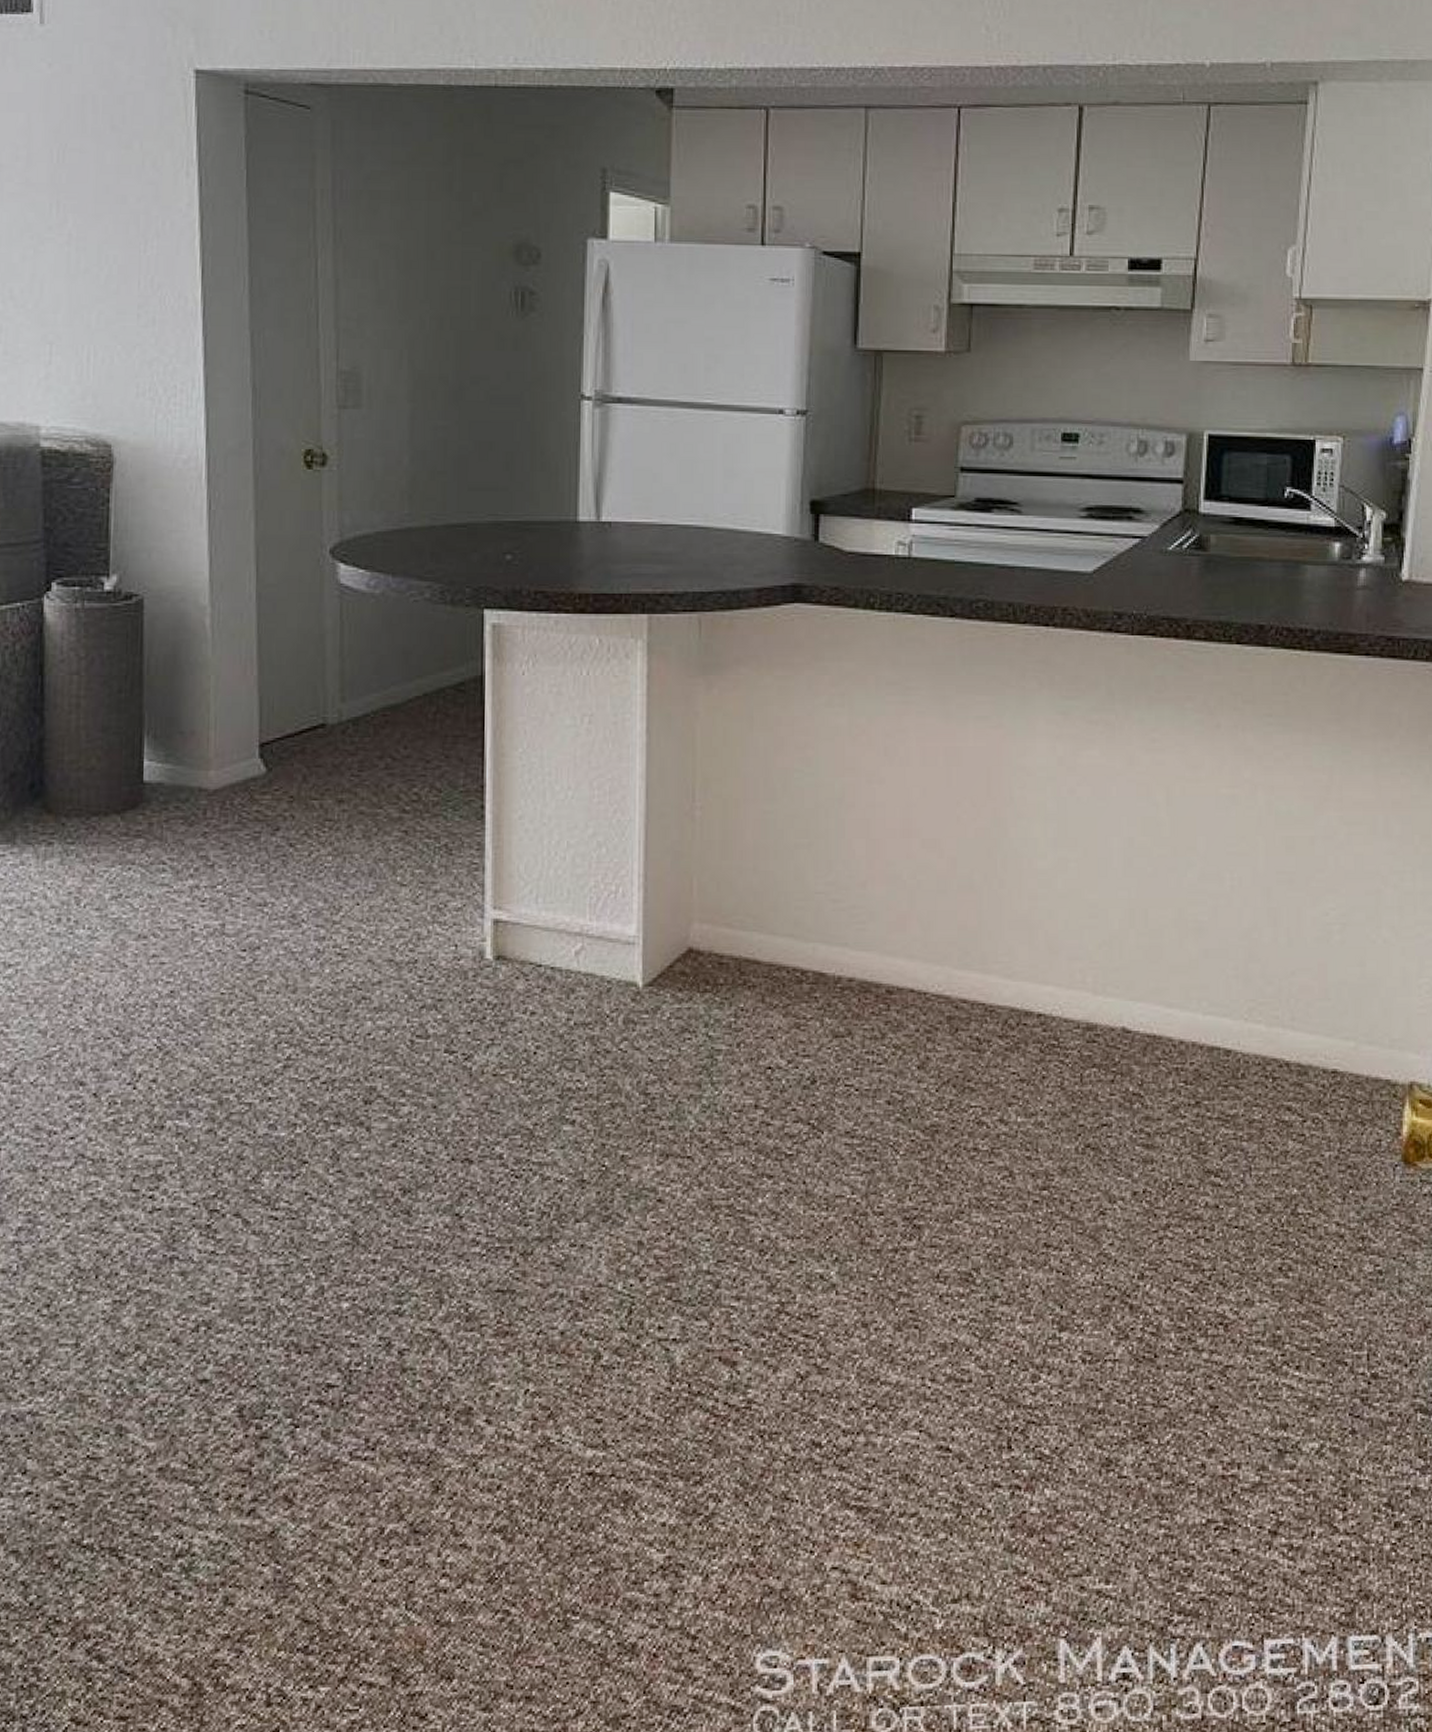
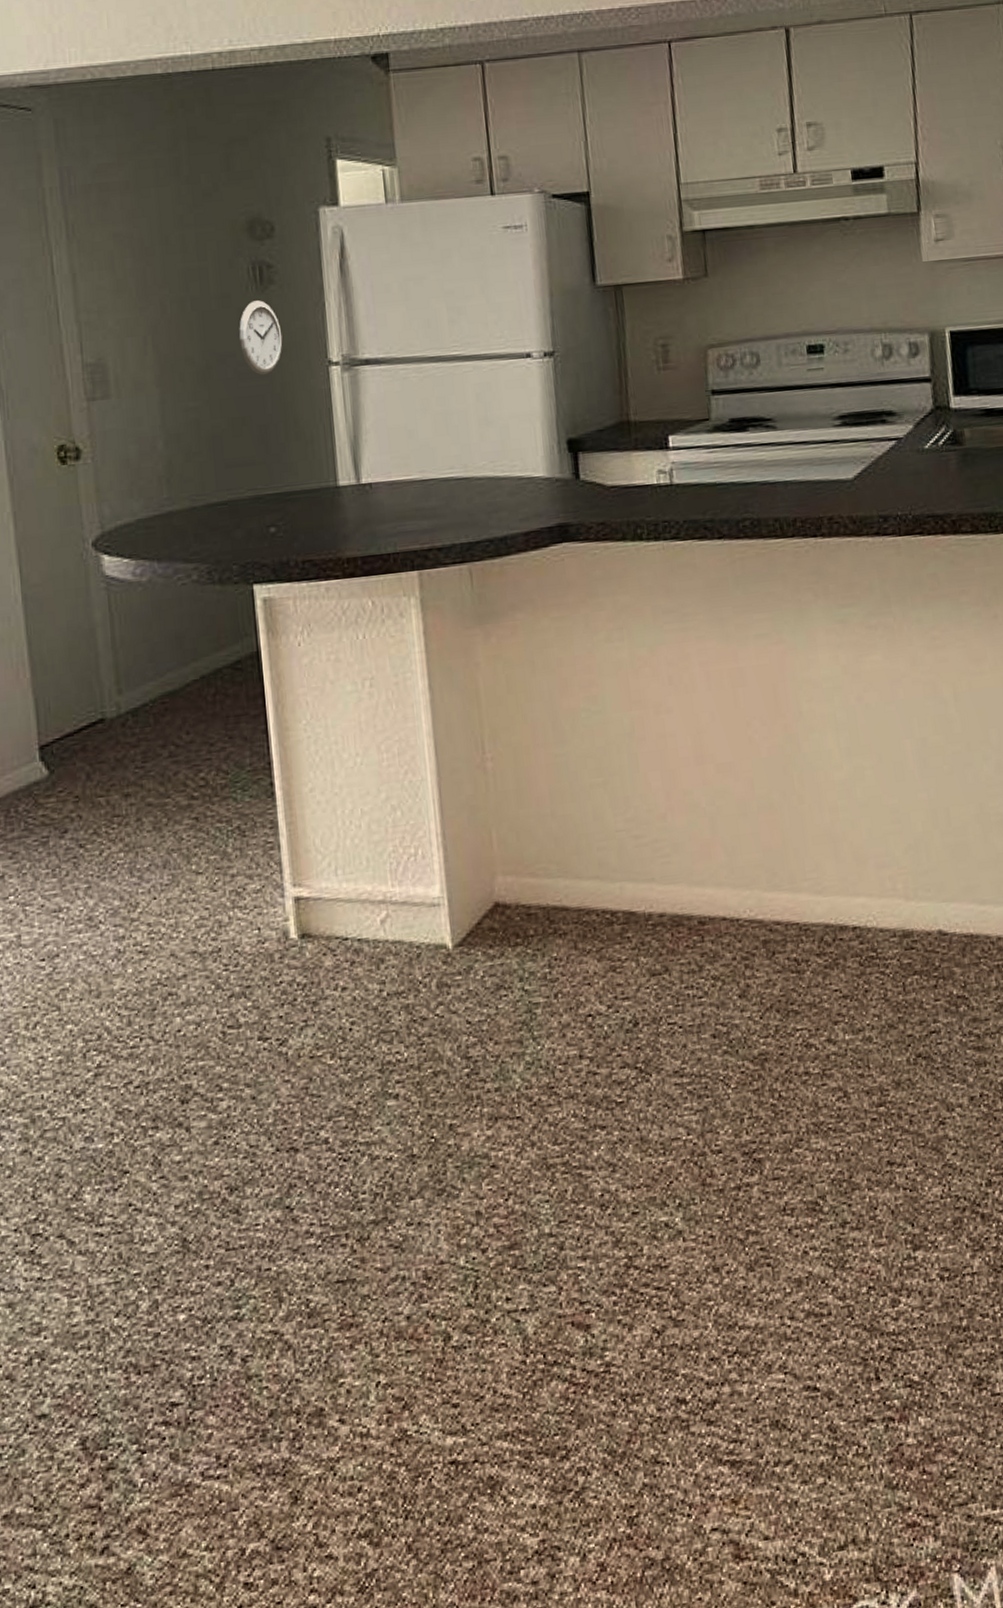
wall clock: none [495,326,538,402] -> present [239,300,282,376]

